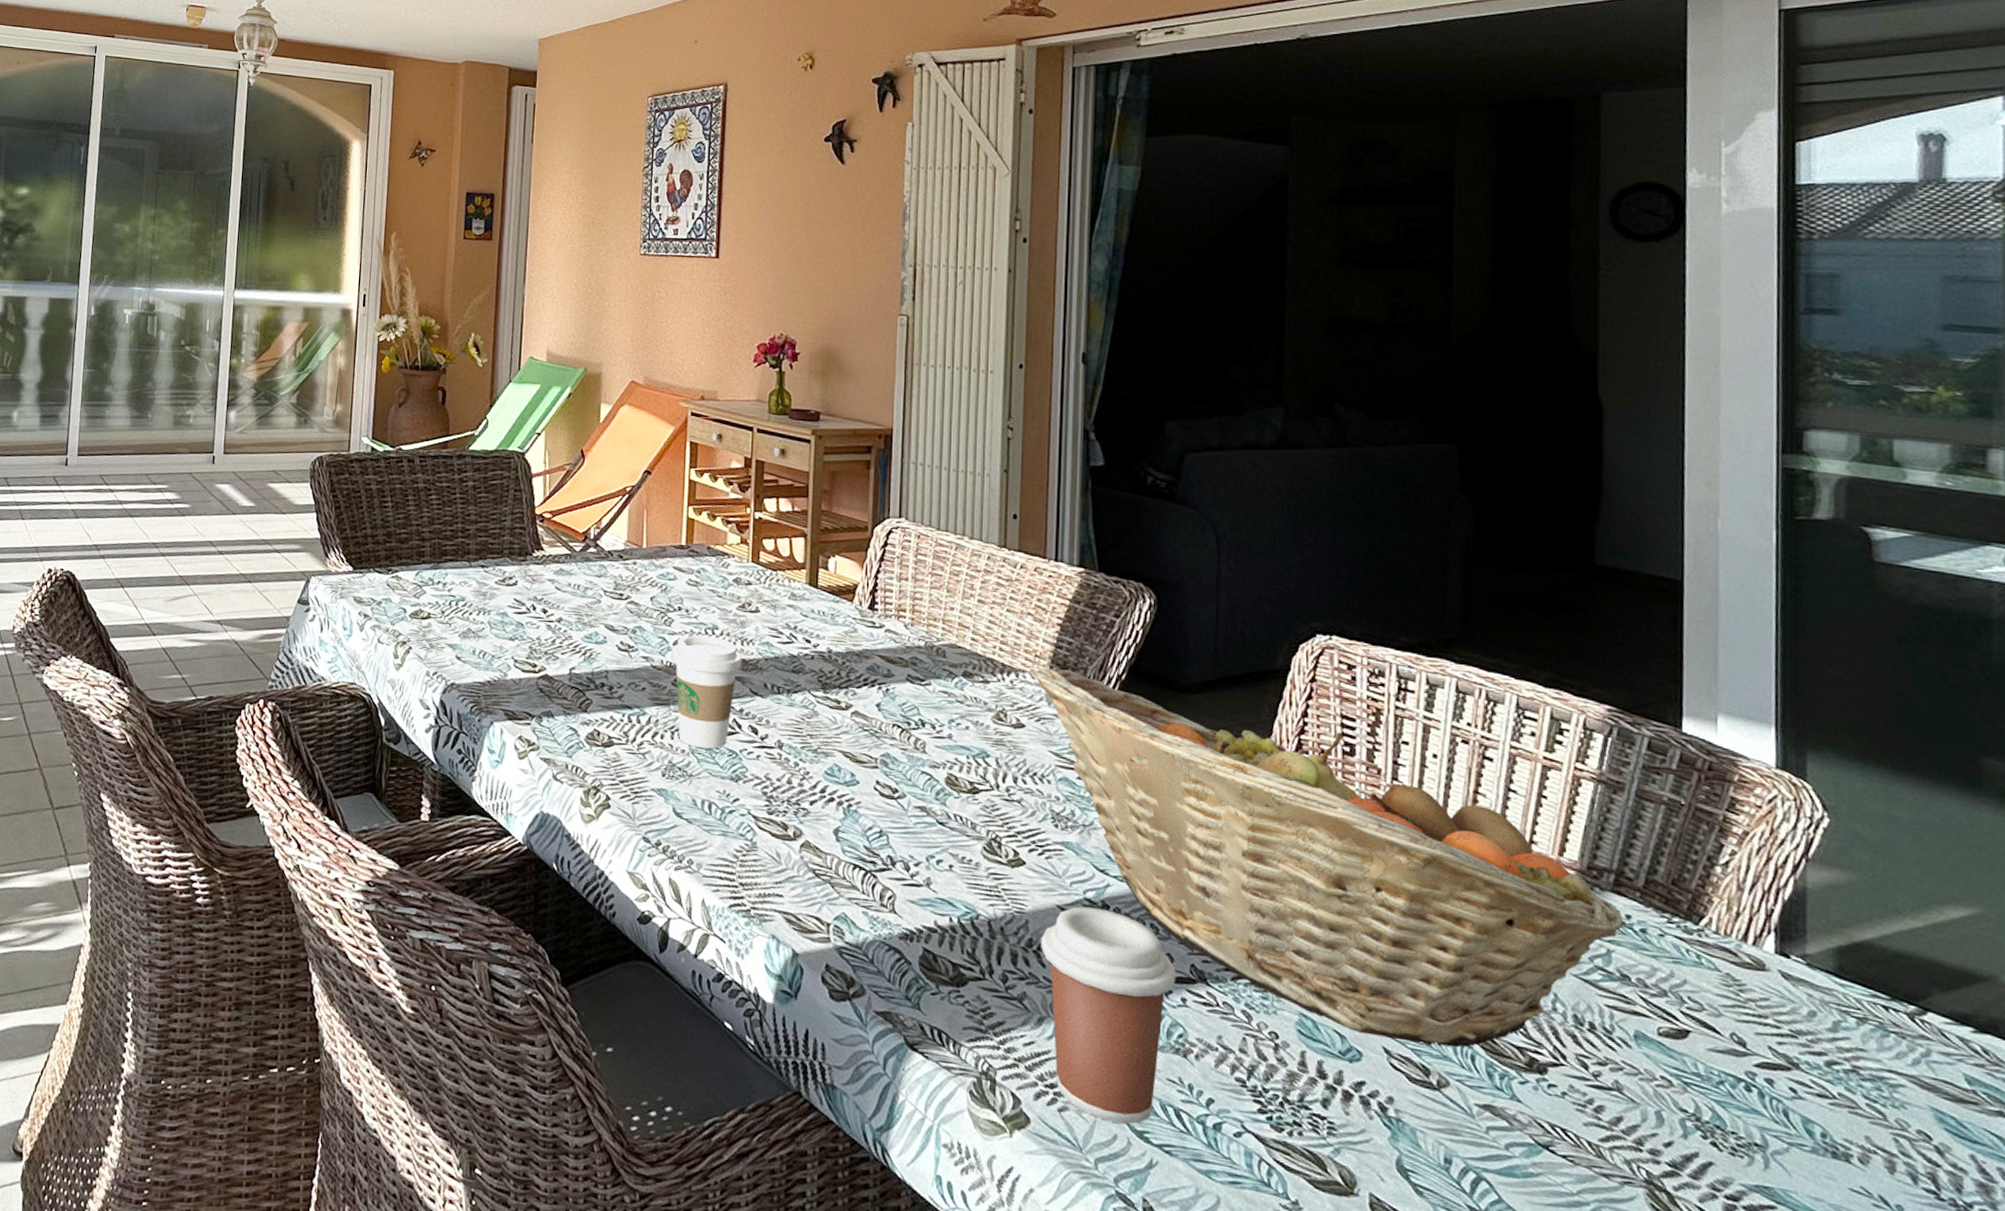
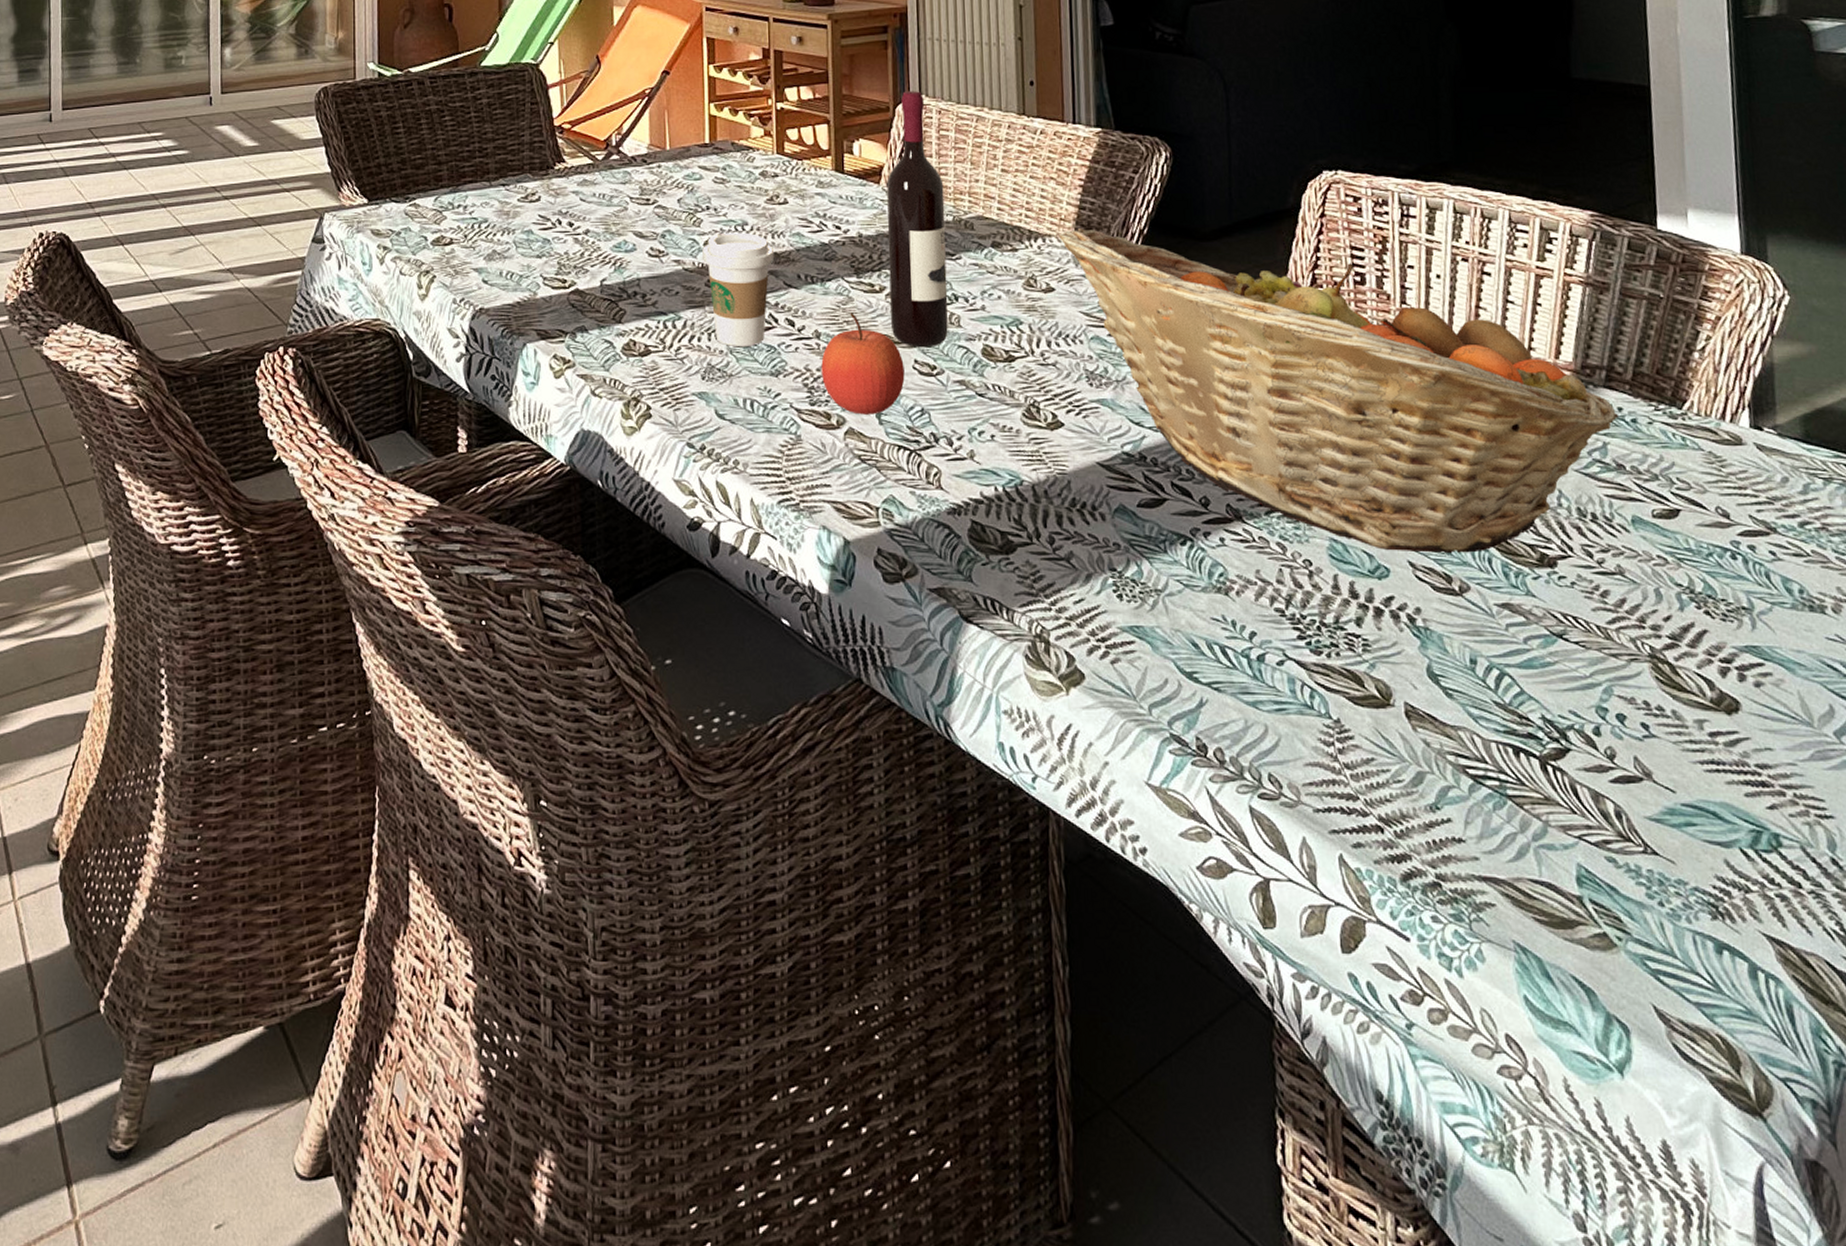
apple: none [781,725,865,831] -> present [821,311,905,415]
wine bottle: none [854,513,918,770] -> present [886,91,948,348]
coffee cup: present [1041,906,1176,1124] -> none [1084,460,1214,667]

